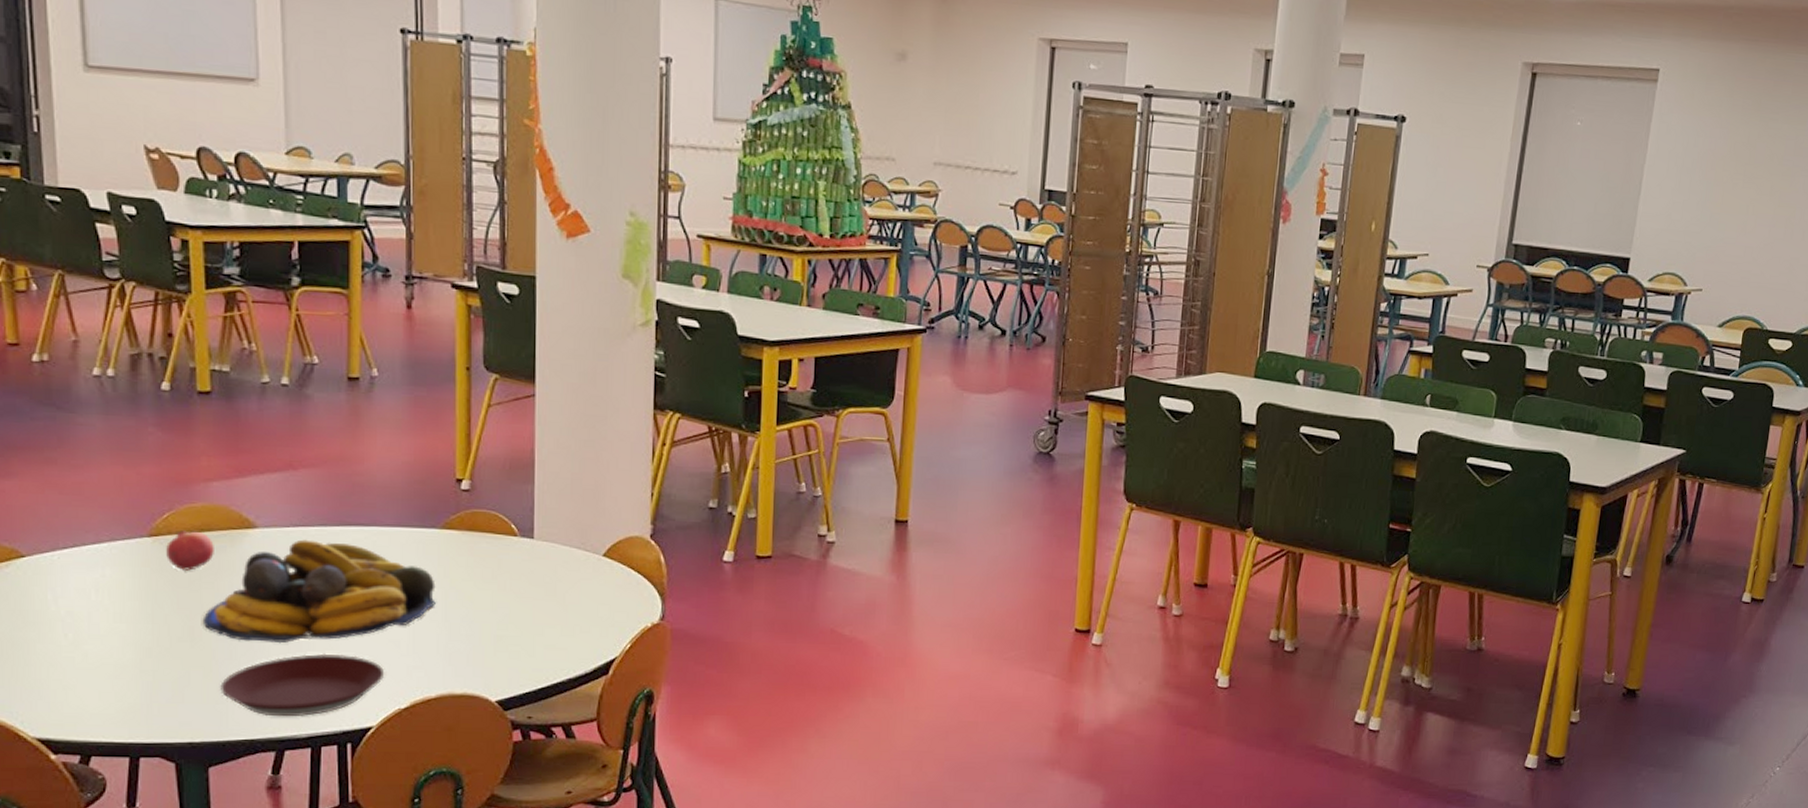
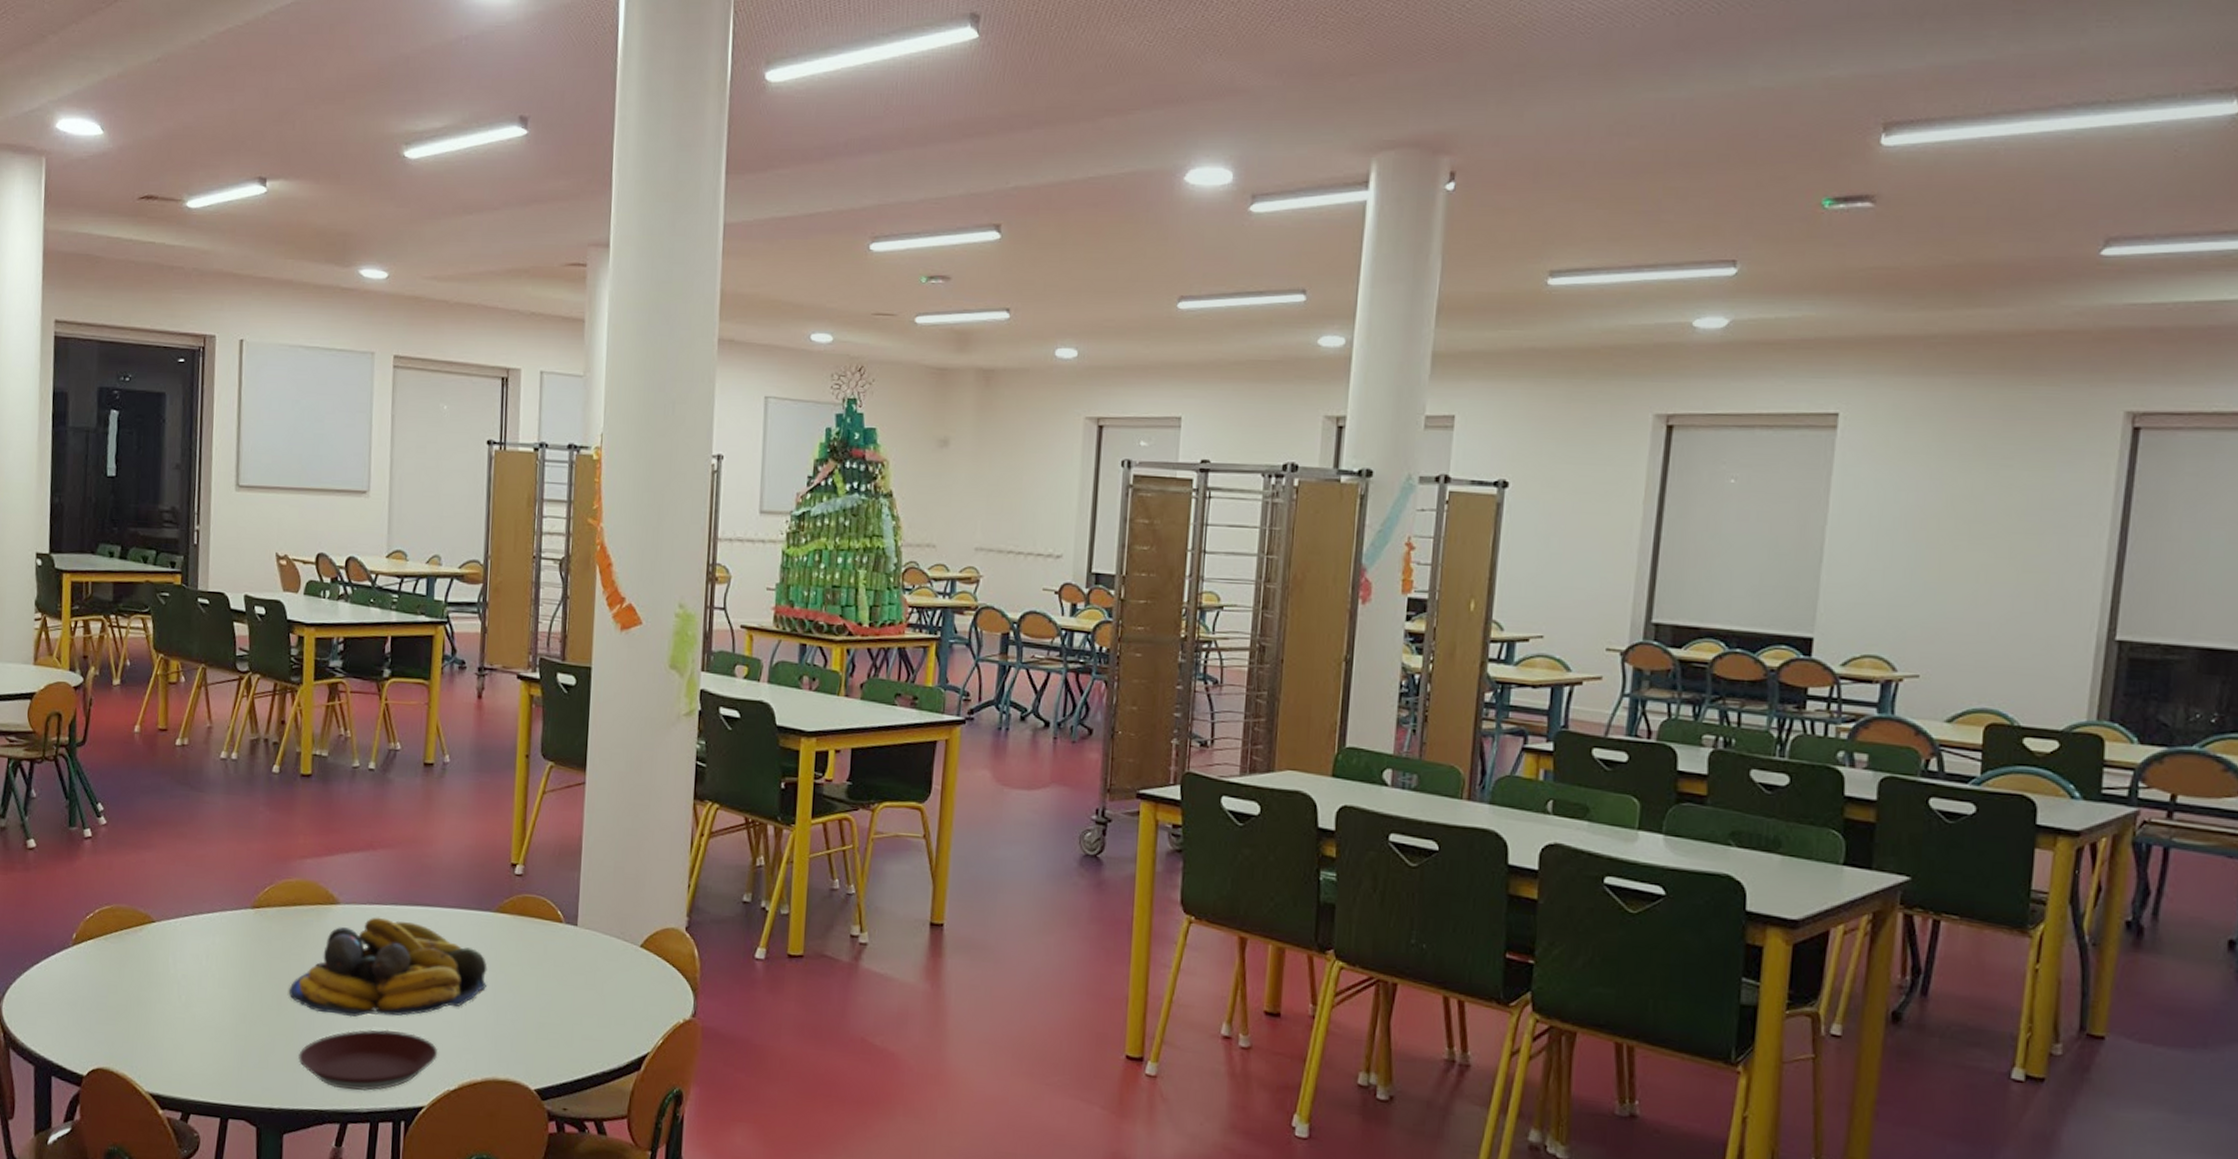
pomegranate: present [166,530,214,571] -> none [264,903,304,942]

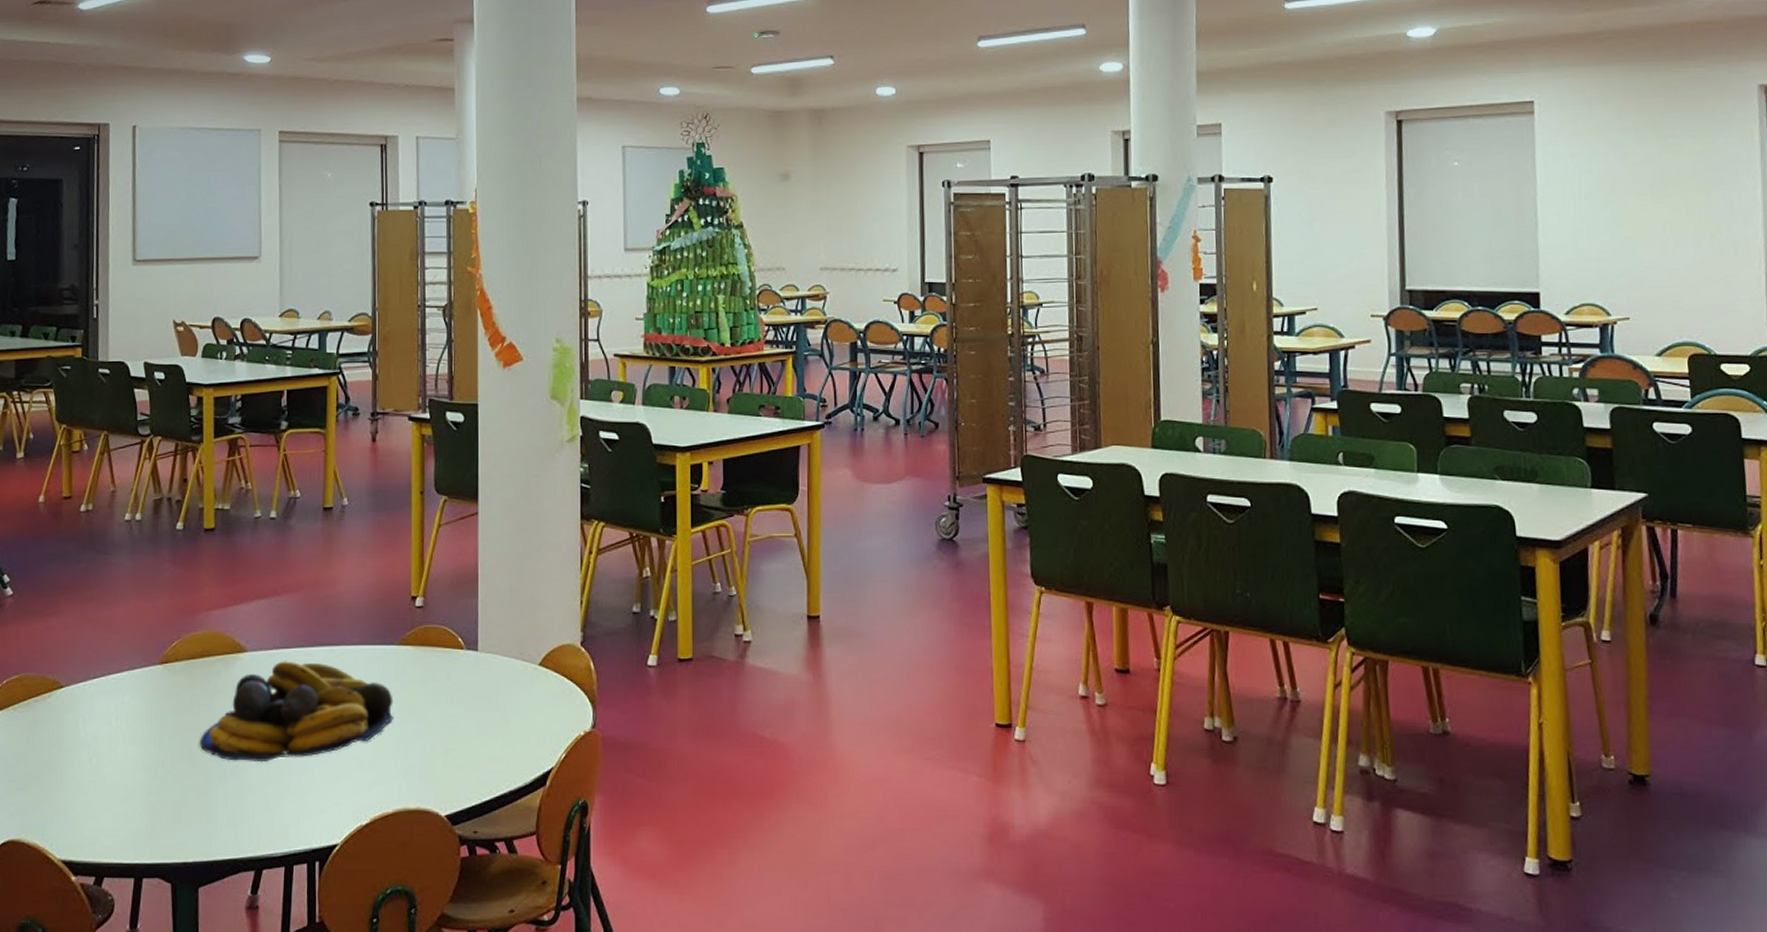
plate: present [298,1029,438,1091] -> none [211,771,349,836]

